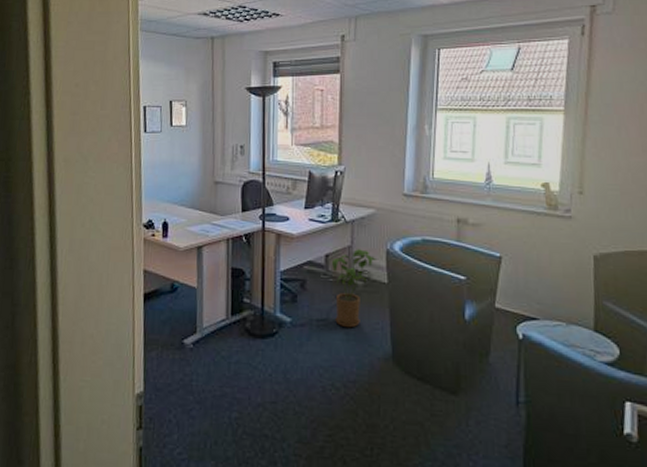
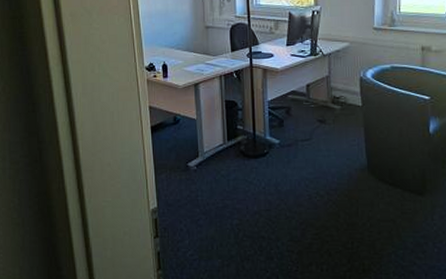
house plant: present [331,249,378,328] -> none [312,78,353,146]

